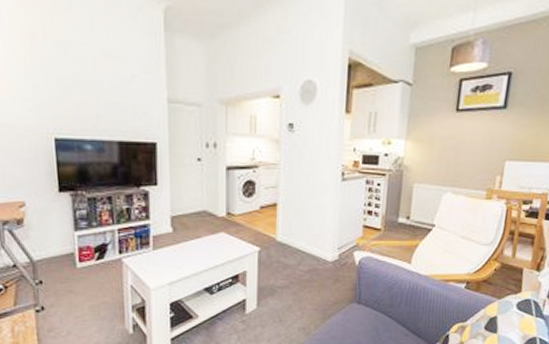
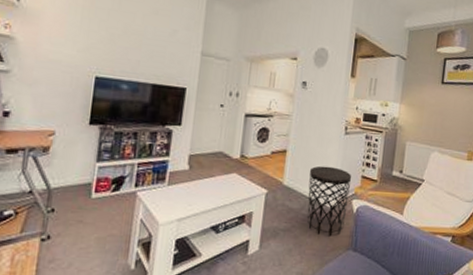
side table: none [304,217,353,291] -> present [307,165,352,237]

